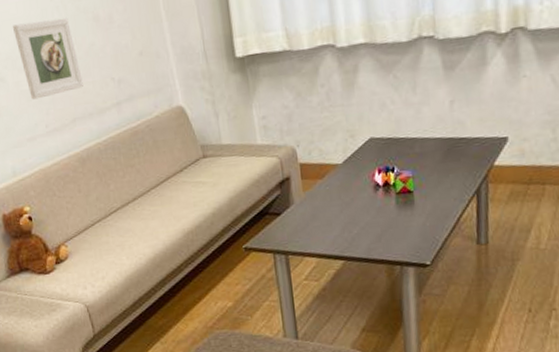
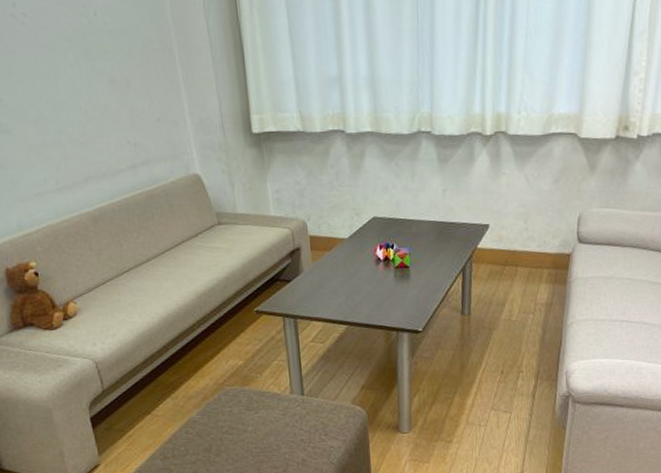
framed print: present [13,17,83,100] -> none [21,76,97,155]

